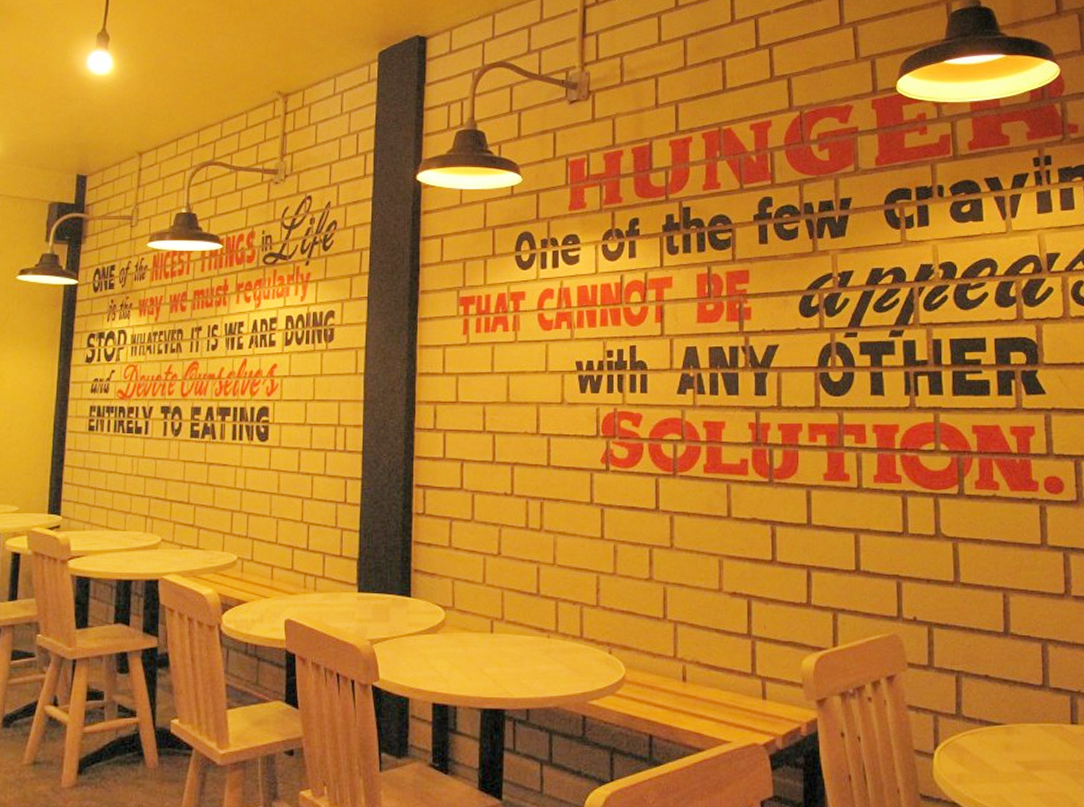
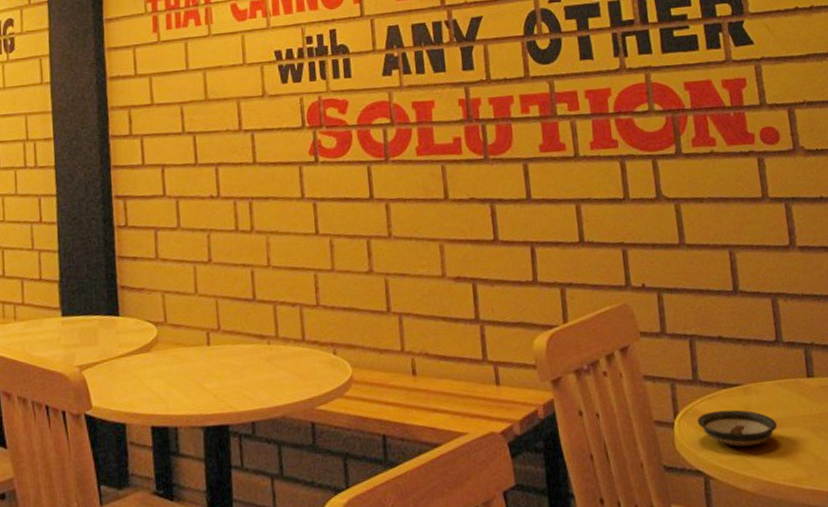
saucer: none [957,747,1037,784] -> present [697,409,778,447]

